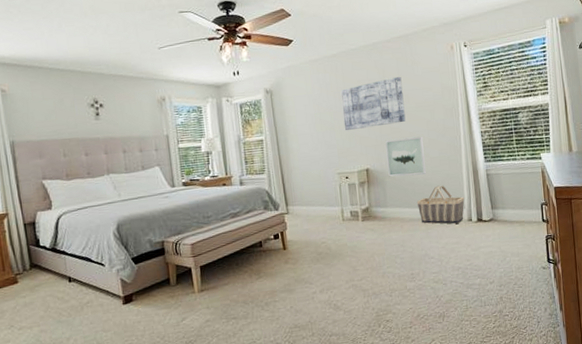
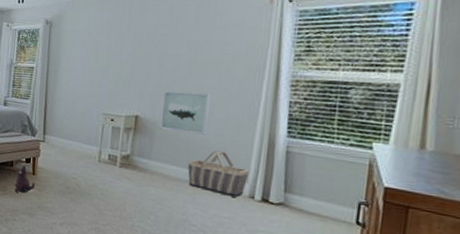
plush toy: none [267,242,288,273] -> present [14,165,35,193]
wall art: present [340,76,406,131] -> none [120,25,198,75]

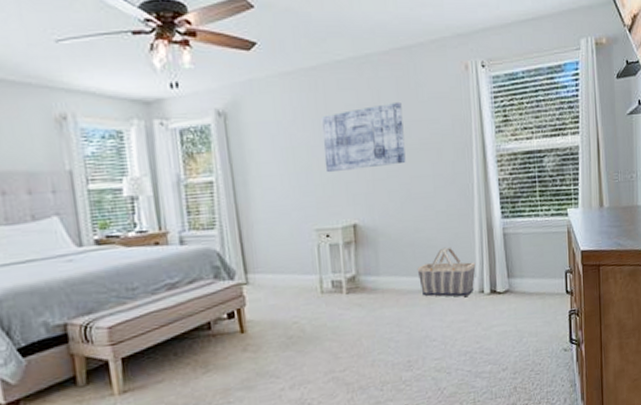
plush toy: present [14,165,35,193] -> none [217,323,247,364]
wall art: none [120,25,198,75] -> present [321,101,406,173]
wall art: present [160,90,210,135] -> none [379,182,430,236]

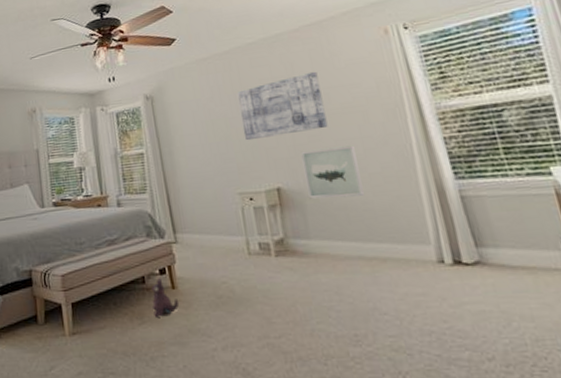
plush toy: none [217,323,247,364] -> present [151,278,179,317]
wall art: none [379,182,430,236] -> present [301,145,364,199]
basket: present [417,247,476,297] -> none [353,210,431,266]

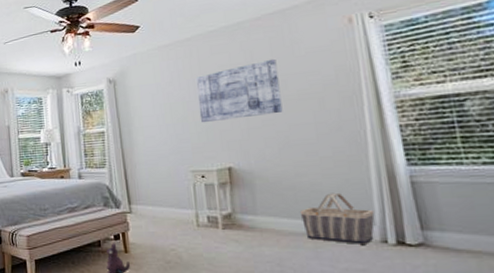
wall art: present [301,145,364,199] -> none [254,130,313,179]
basket: none [353,210,431,266] -> present [299,192,375,244]

